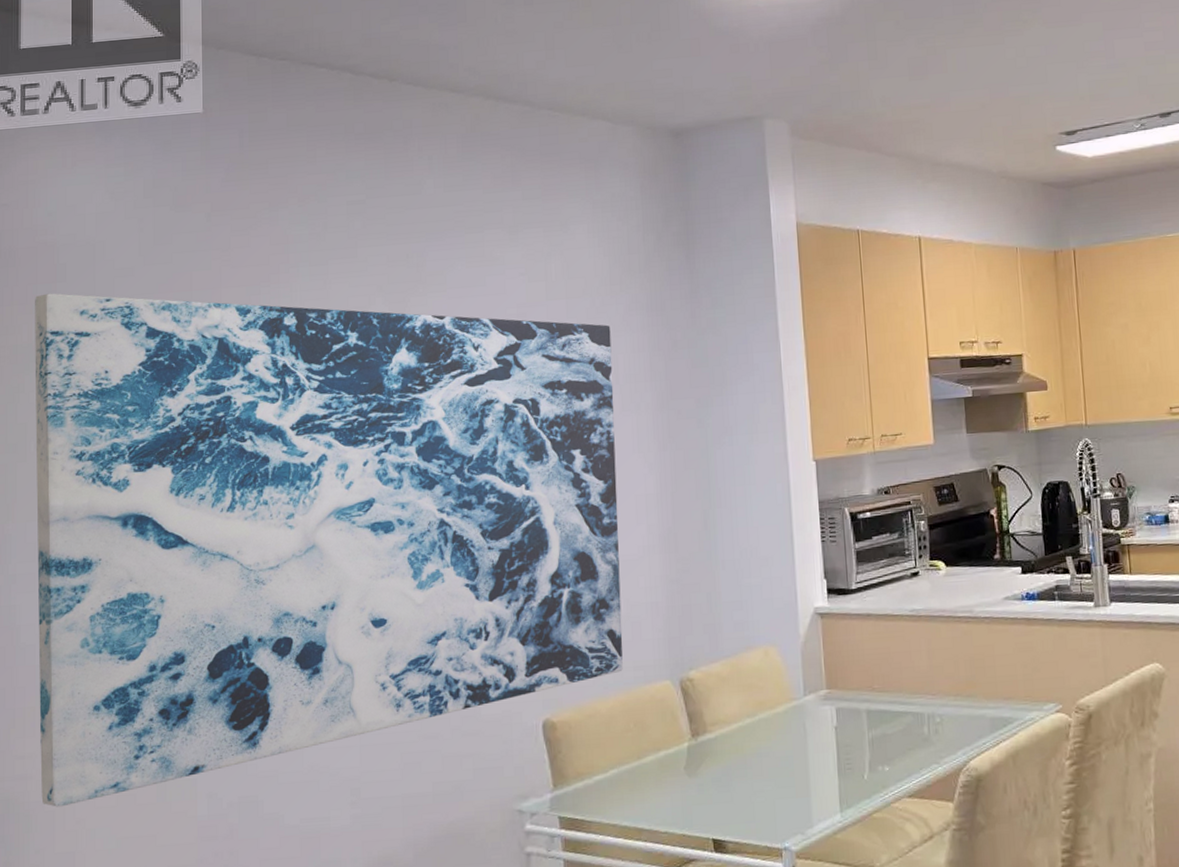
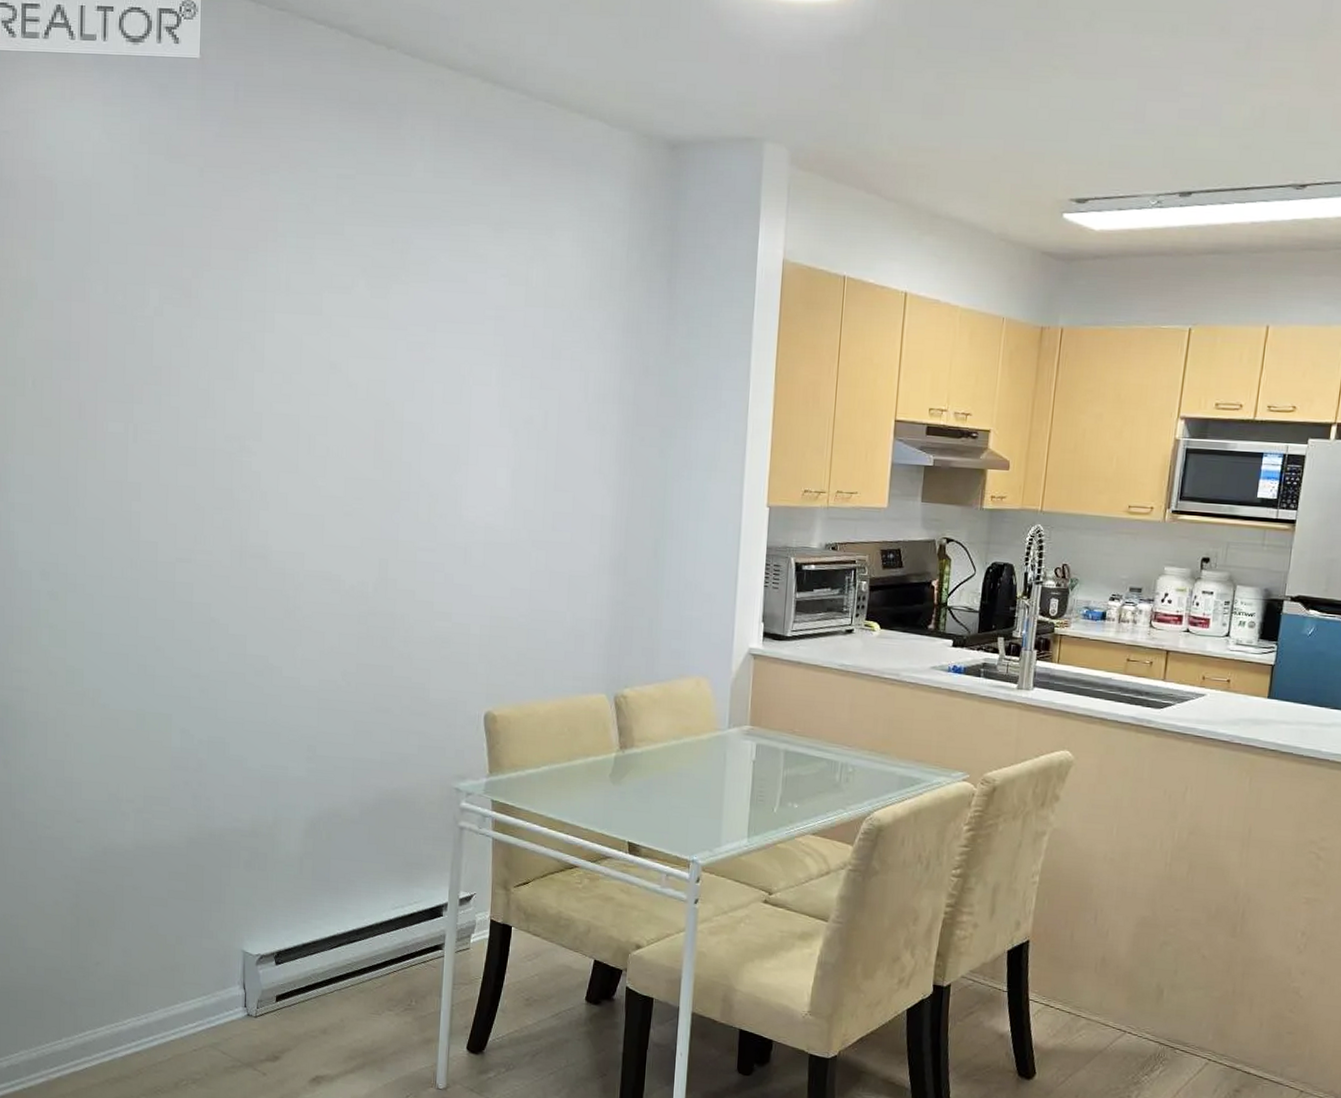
wall art: present [35,293,623,807] -> none [33,230,585,720]

